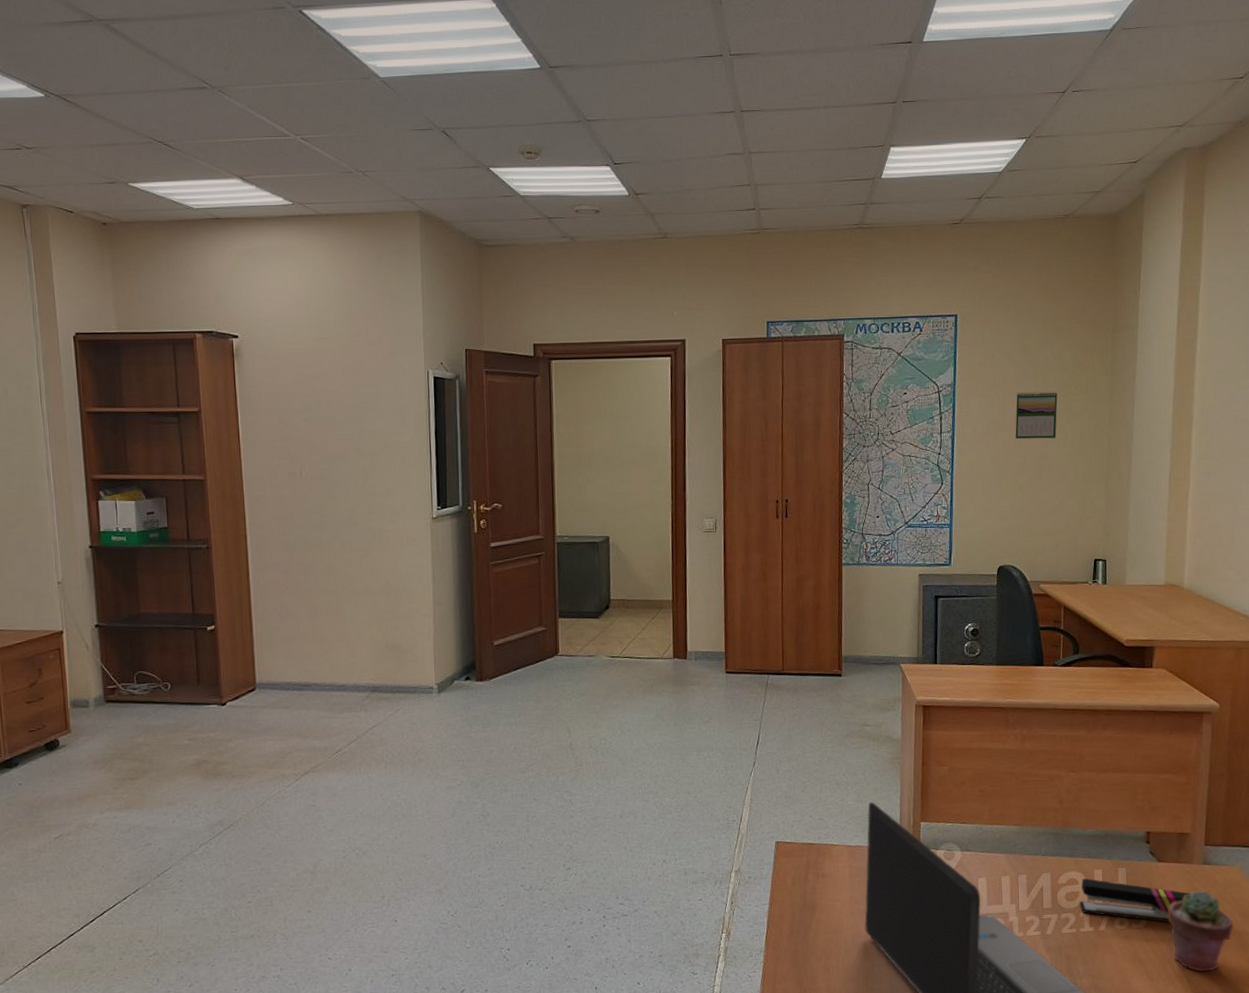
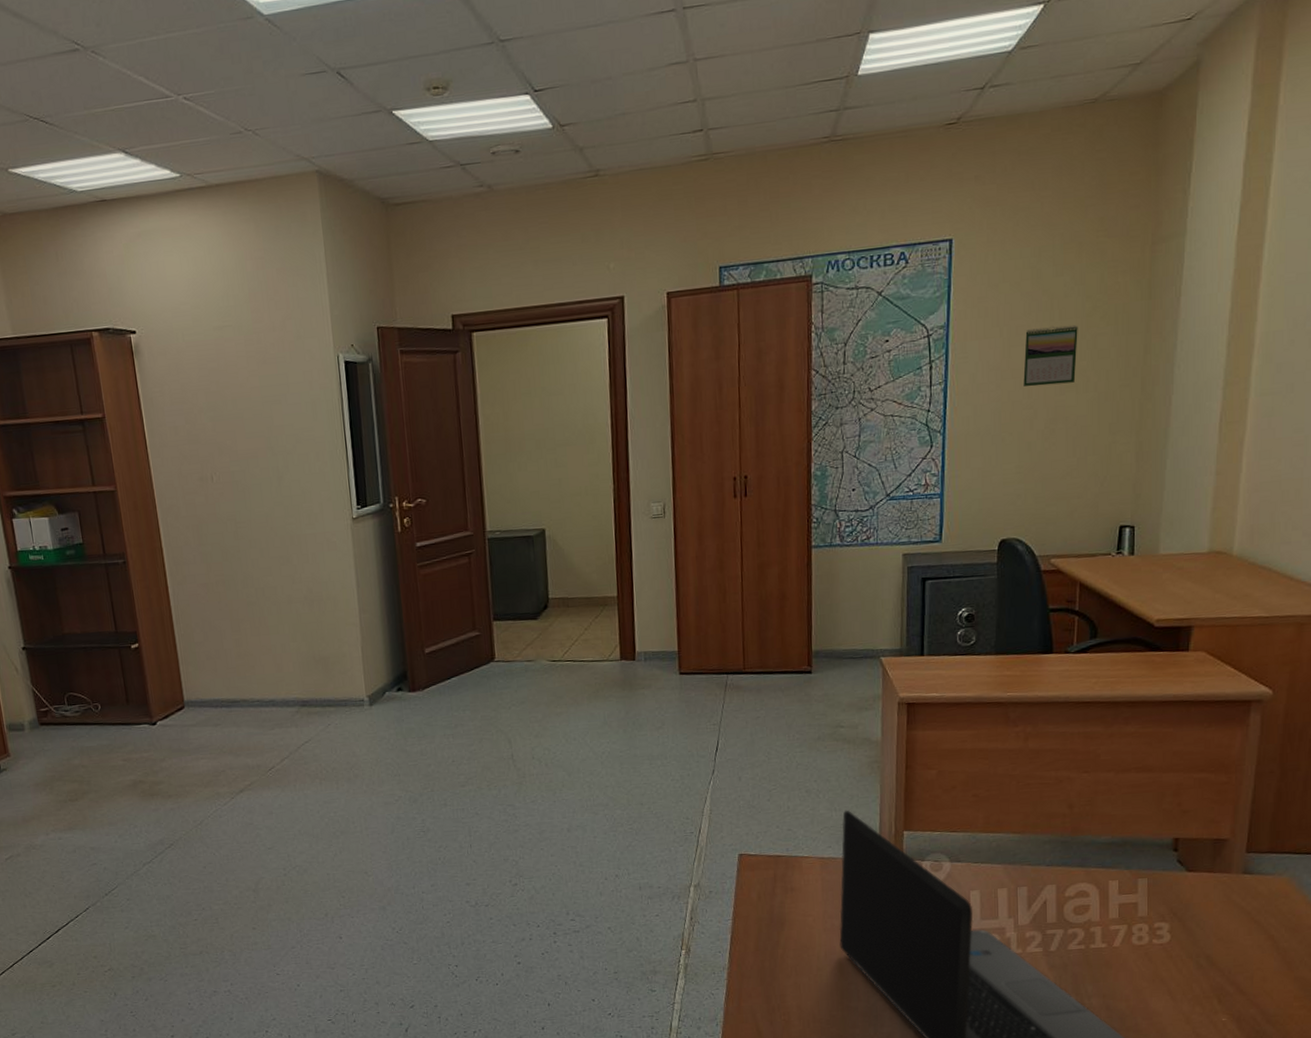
stapler: present [1079,878,1191,922] -> none [1089,890,1226,938]
potted succulent: present [1168,890,1234,972] -> none [1198,902,1278,992]

